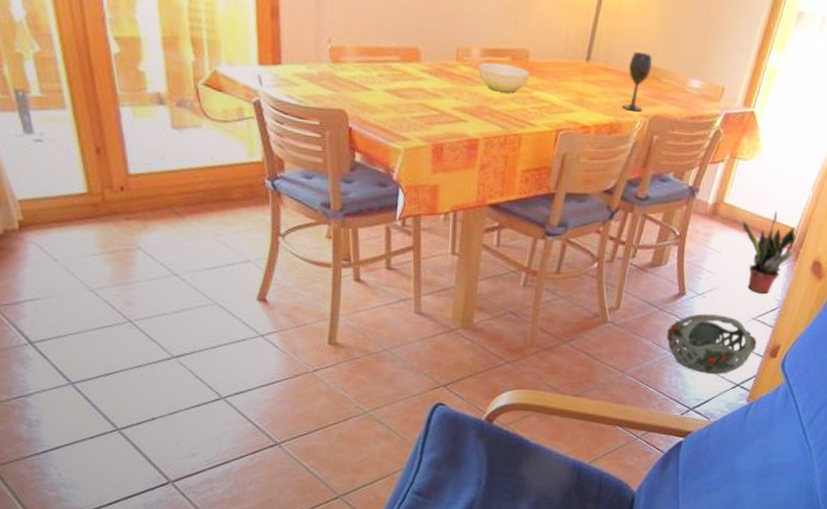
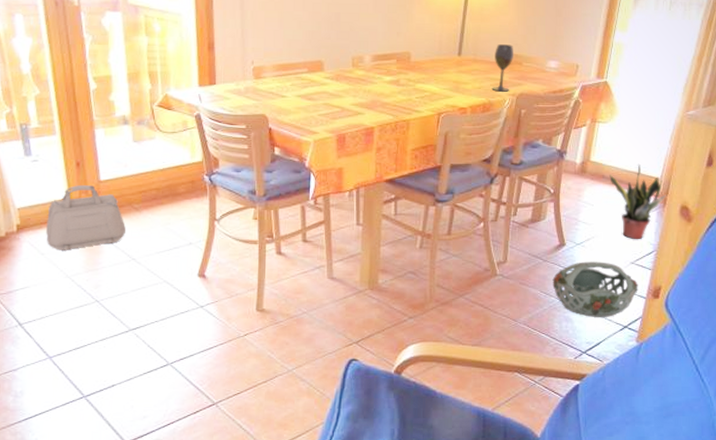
handbag: none [59,177,164,258] -> present [46,184,126,251]
bowl: present [478,62,531,93] -> none [370,65,413,88]

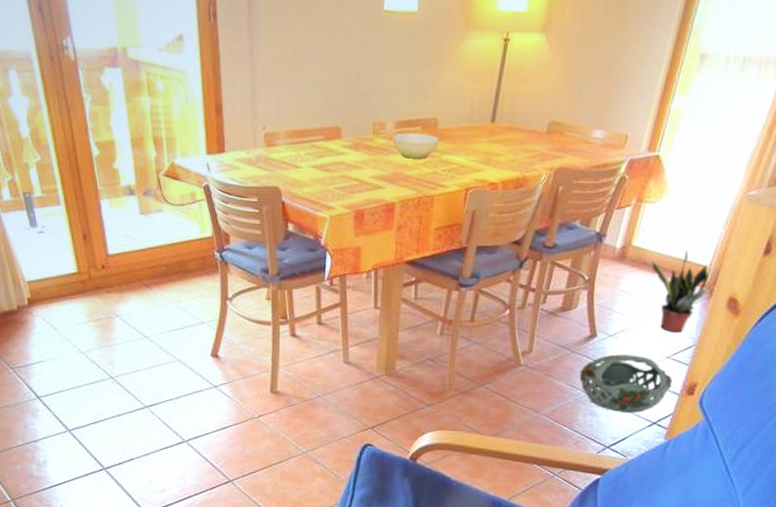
handbag: present [46,184,126,251] -> none [57,258,136,326]
bowl: none [370,65,413,88] -> present [393,133,440,159]
wine glass: present [492,44,514,92] -> none [528,110,555,165]

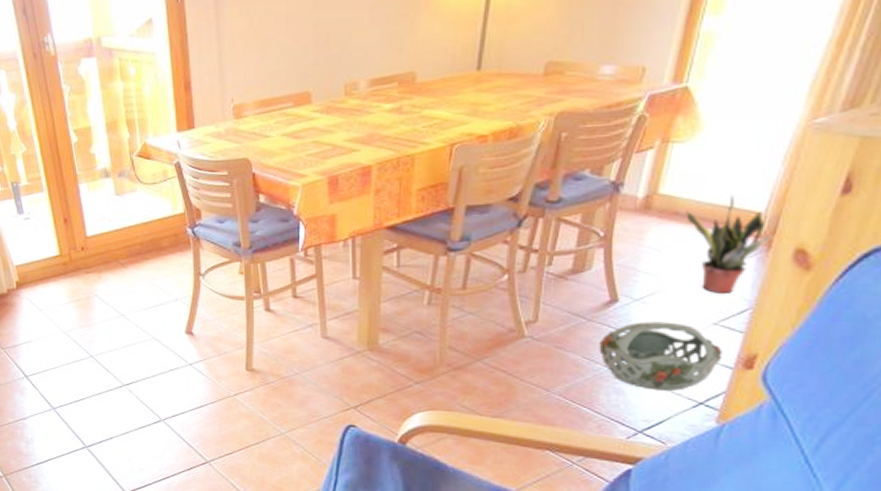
bowl: present [393,133,440,159] -> none [367,89,419,118]

